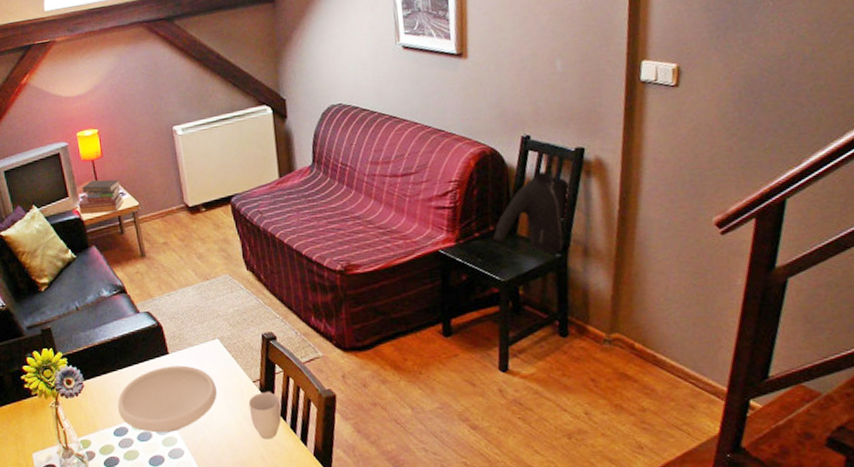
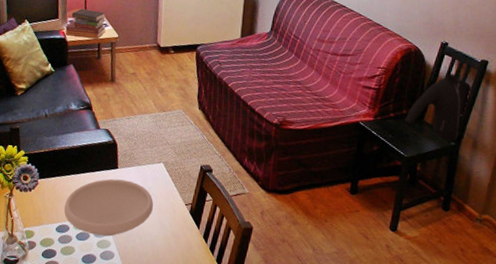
mug: present [248,391,281,440] -> none [177,214,205,256]

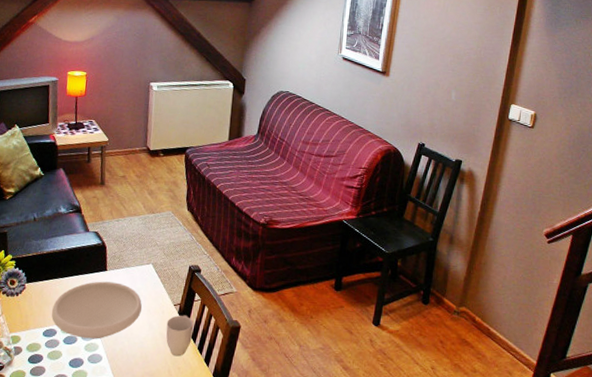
books: present [65,8,106,39] -> none [55,113,96,143]
mug: none [177,214,205,256] -> present [166,315,193,357]
jacket: present [405,73,472,143] -> none [385,173,447,238]

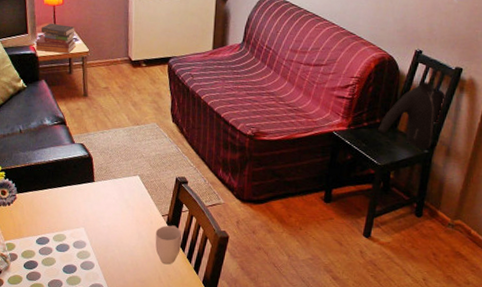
bowl: present [51,281,143,339] -> none [43,192,131,248]
books: none [55,113,96,143] -> present [35,23,76,54]
jacket: none [385,173,447,238] -> present [378,82,446,150]

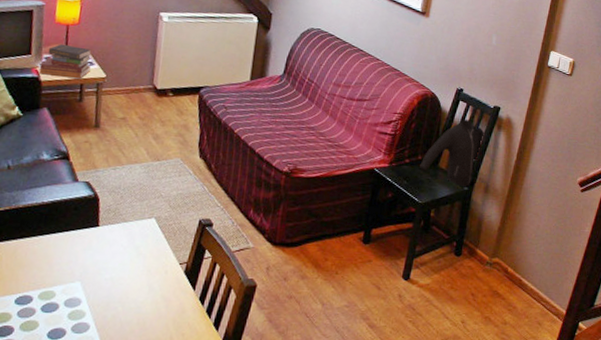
mug: present [155,225,182,265] -> none [168,274,202,322]

